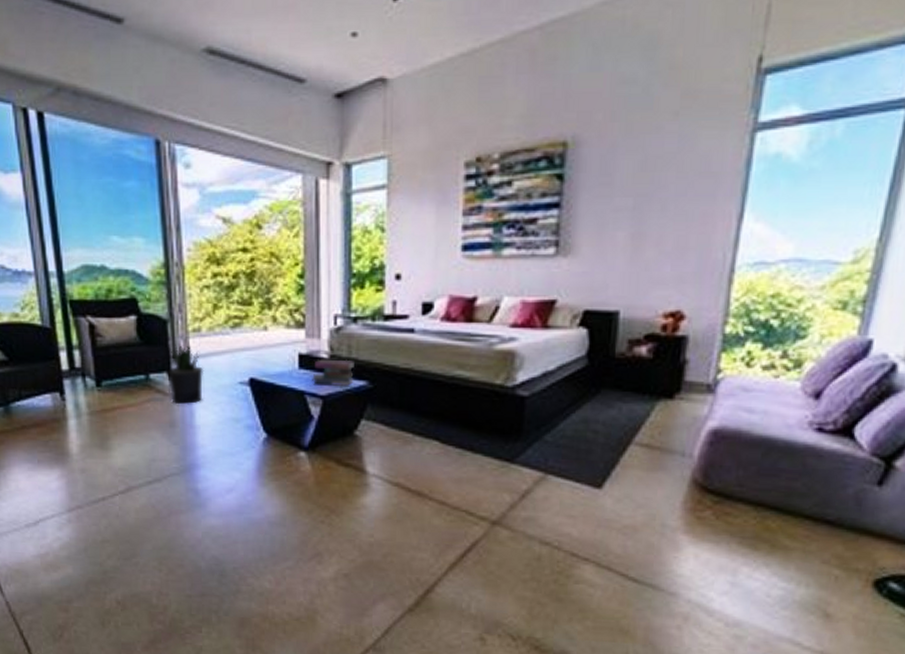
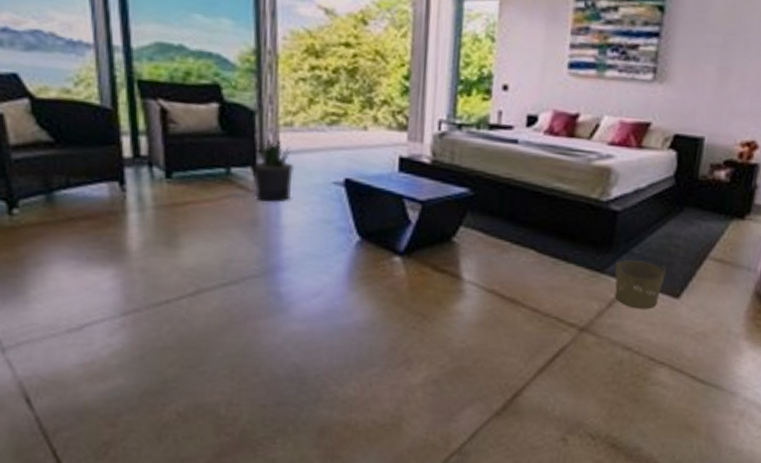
books: present [312,359,354,387] -> none [412,163,457,194]
basket: none [526,448,584,501] -> present [614,260,666,309]

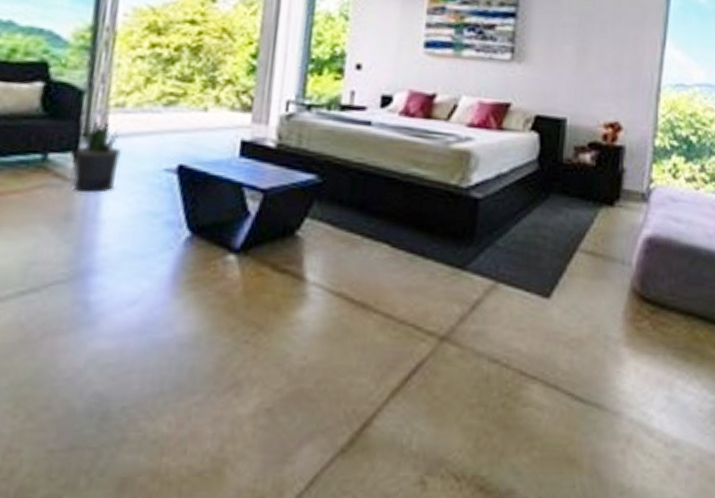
basket: present [614,260,666,309] -> none [477,254,534,312]

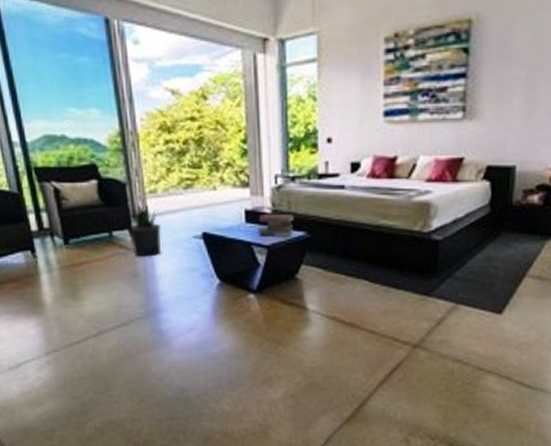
books: none [253,147,304,181] -> present [257,213,294,238]

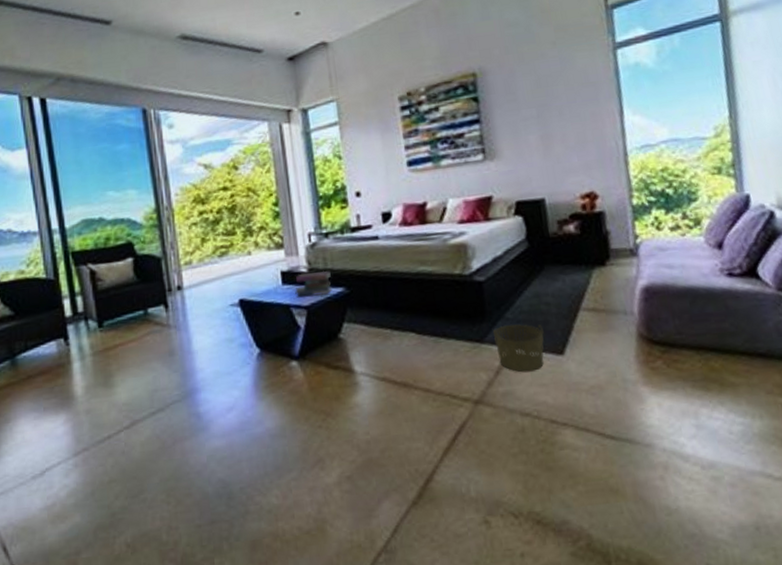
planter: present [128,204,162,258] -> none [164,277,198,333]
basket: none [440,283,488,326] -> present [492,324,544,372]

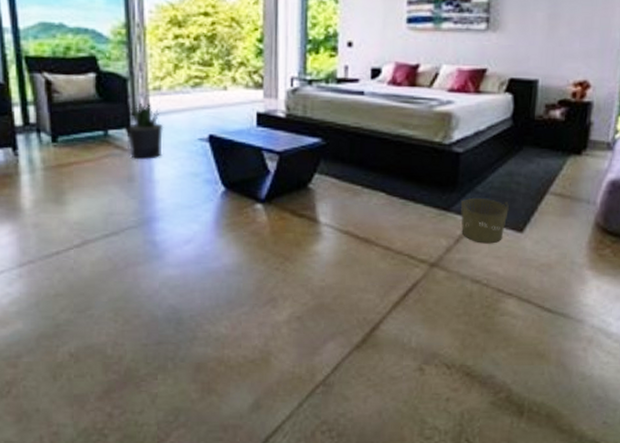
planter: none [164,277,198,333] -> present [126,101,164,161]
books: present [295,270,332,297] -> none [269,117,309,144]

